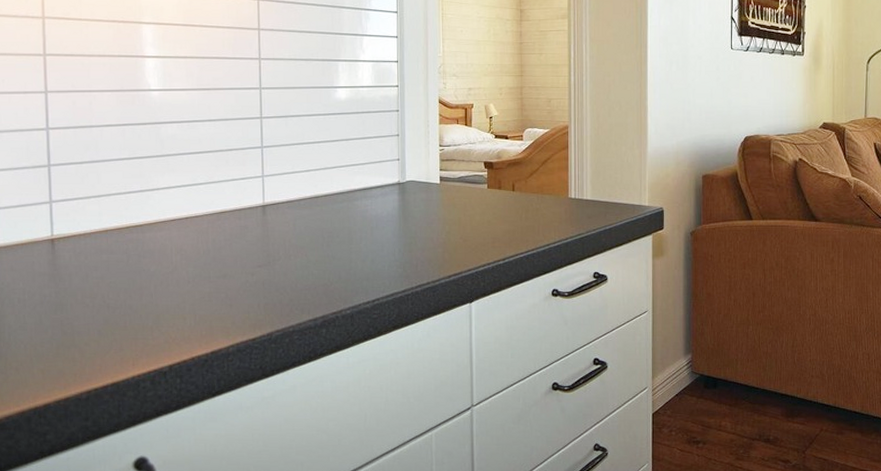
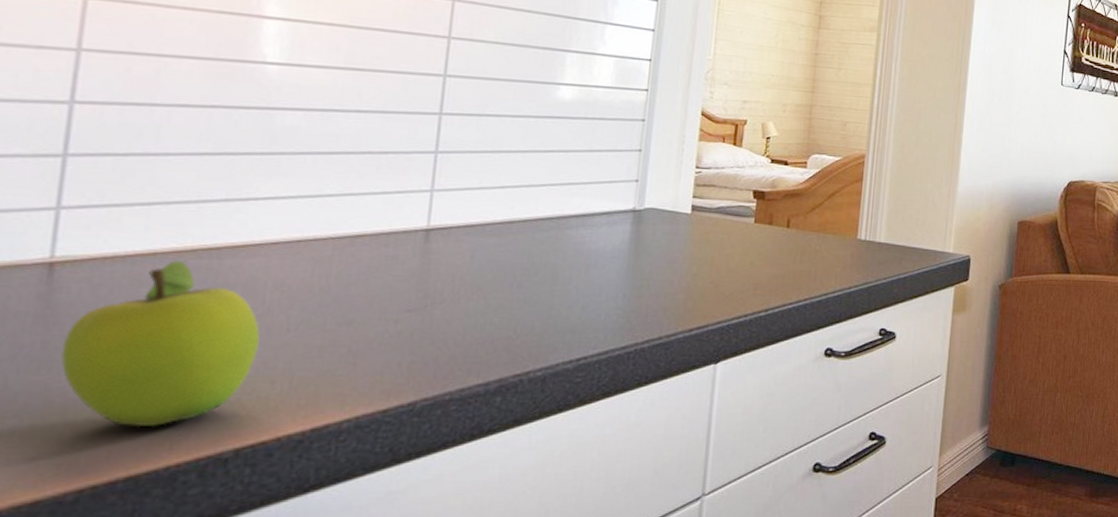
fruit: none [66,234,173,350] -> present [61,259,260,428]

